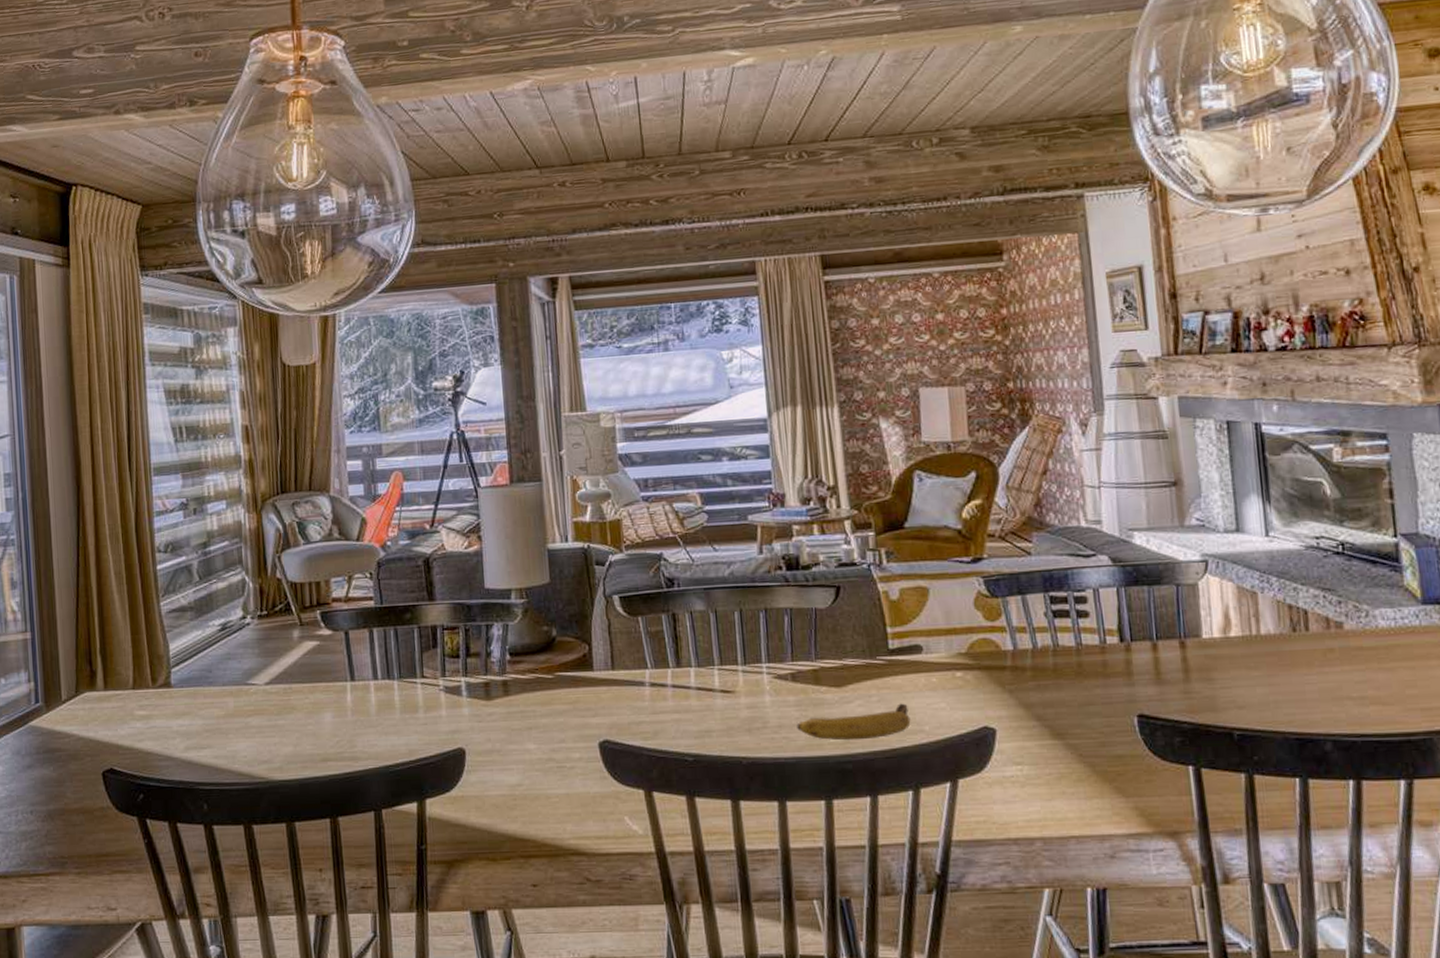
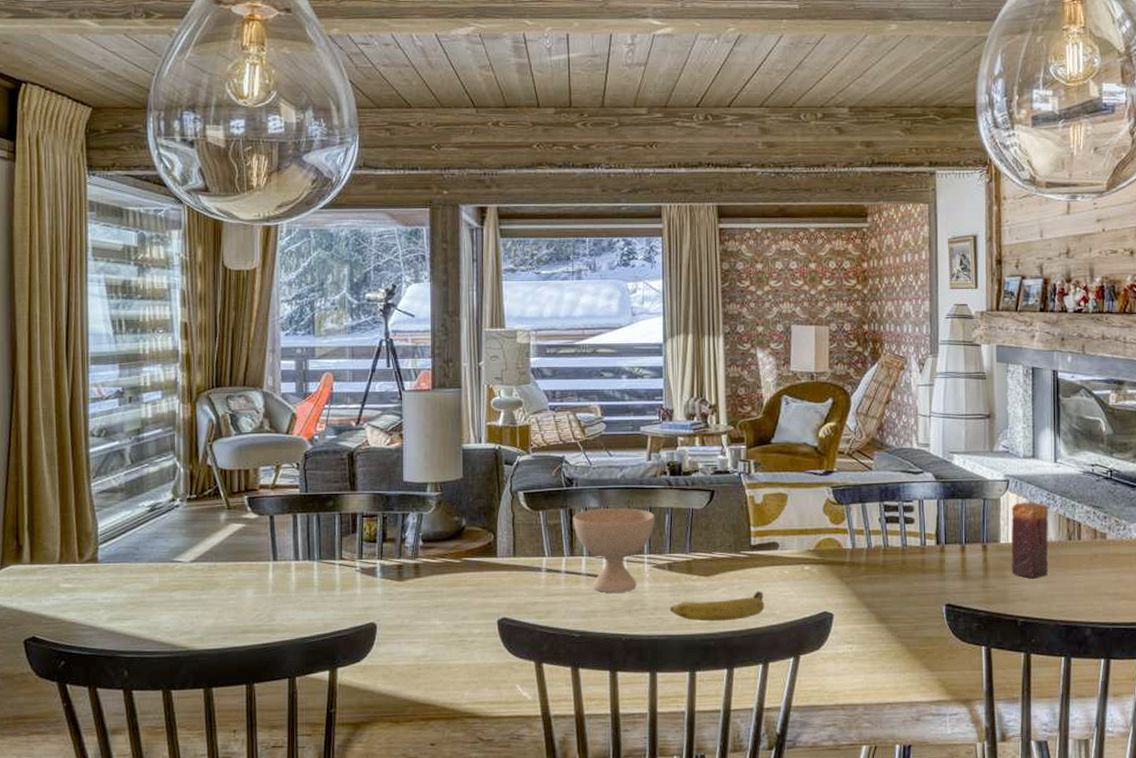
bowl: none [676,610,773,709] -> present [573,508,655,593]
candle: none [1213,586,1269,681] -> present [1011,502,1049,579]

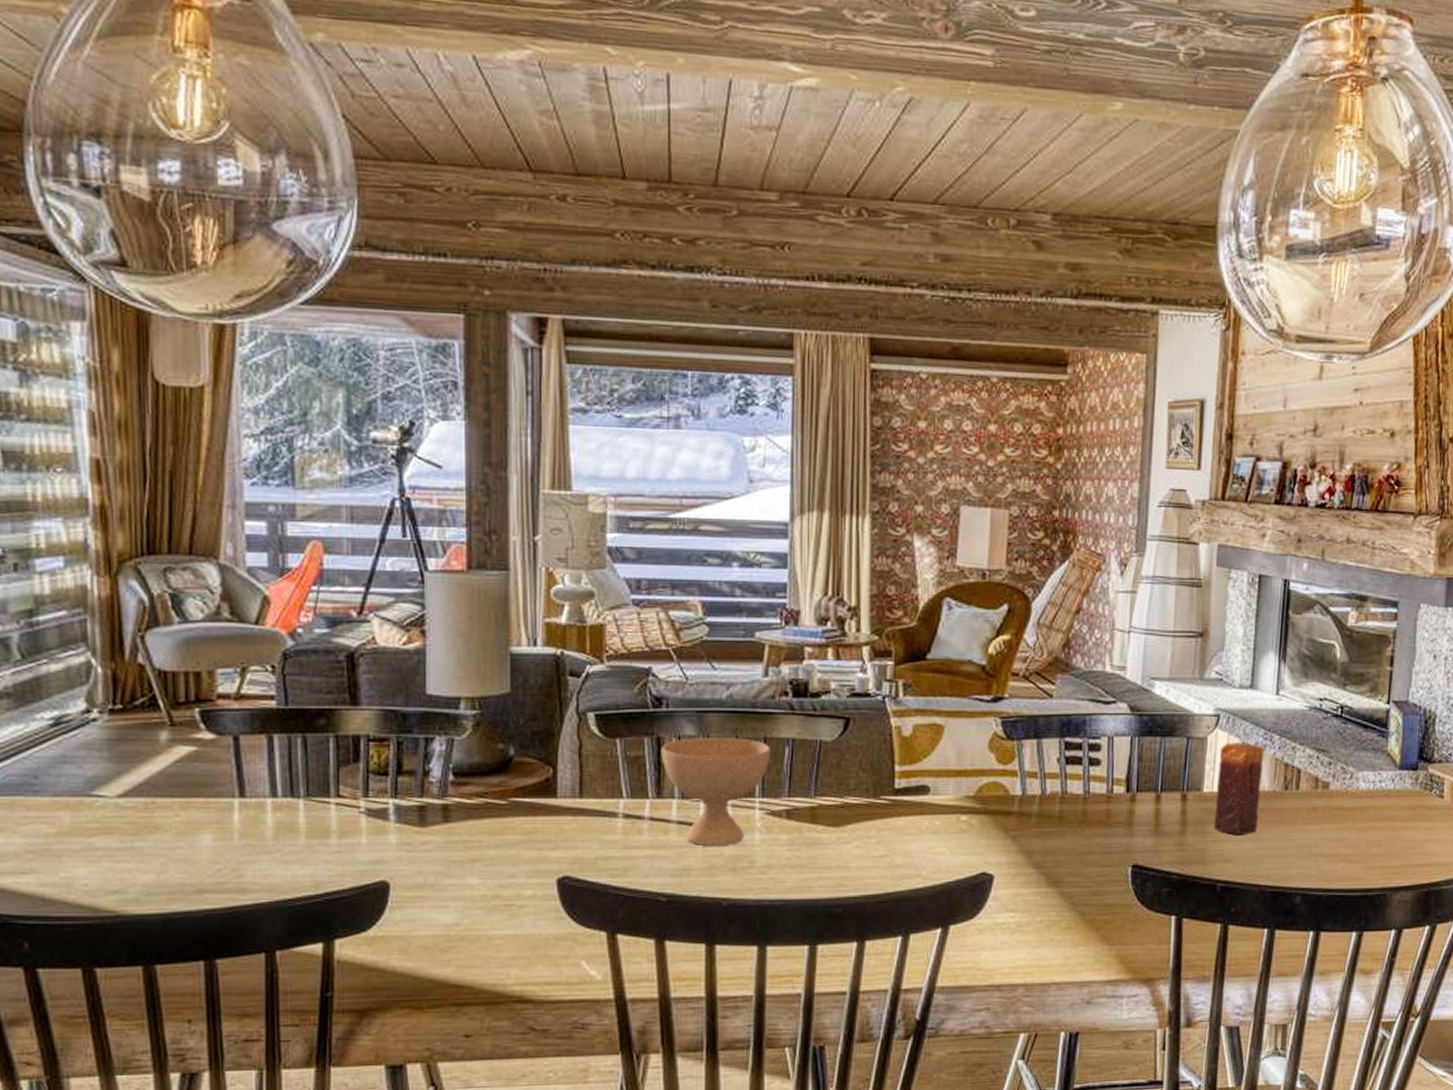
fruit: present [670,591,765,622] -> none [786,846,909,883]

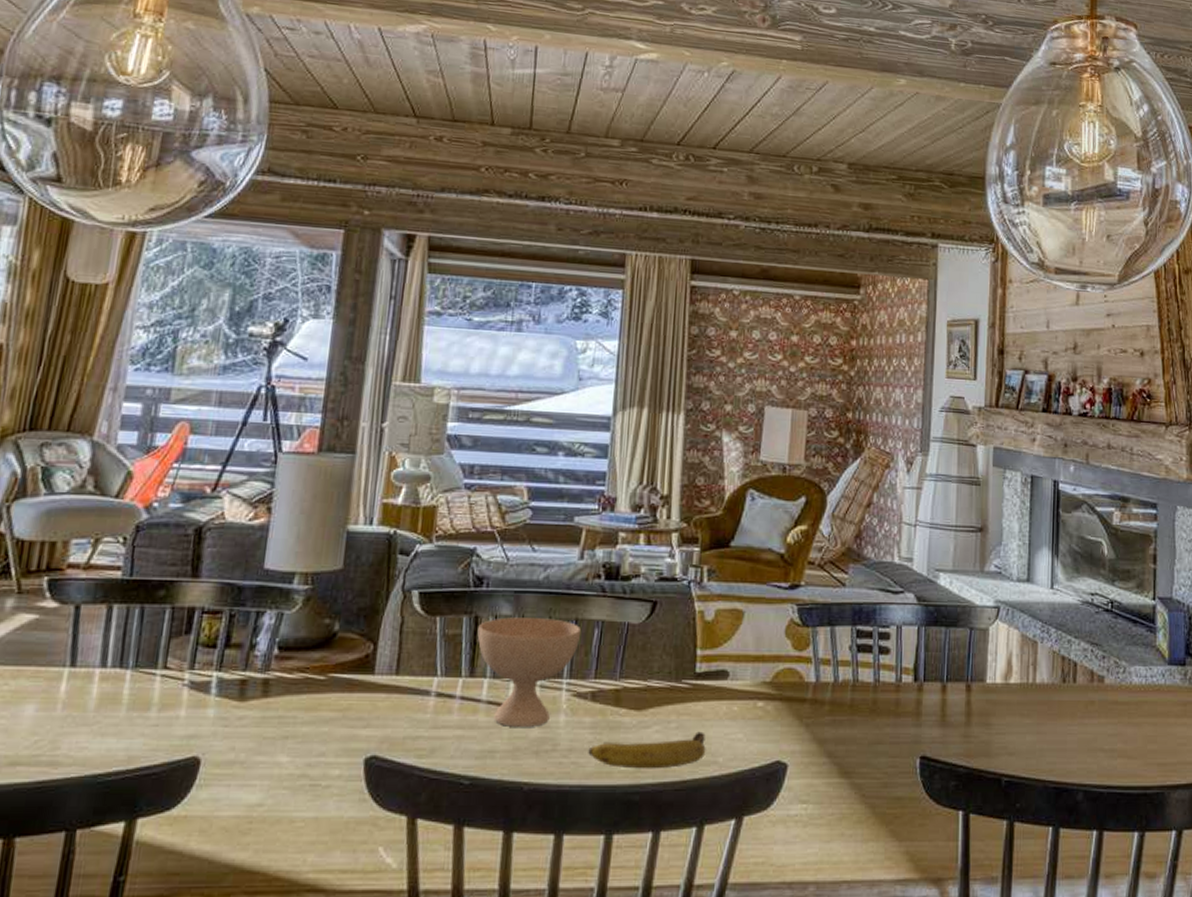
fruit: none [786,846,909,883] -> present [588,731,706,769]
candle: present [1213,742,1265,836] -> none [997,634,1042,728]

